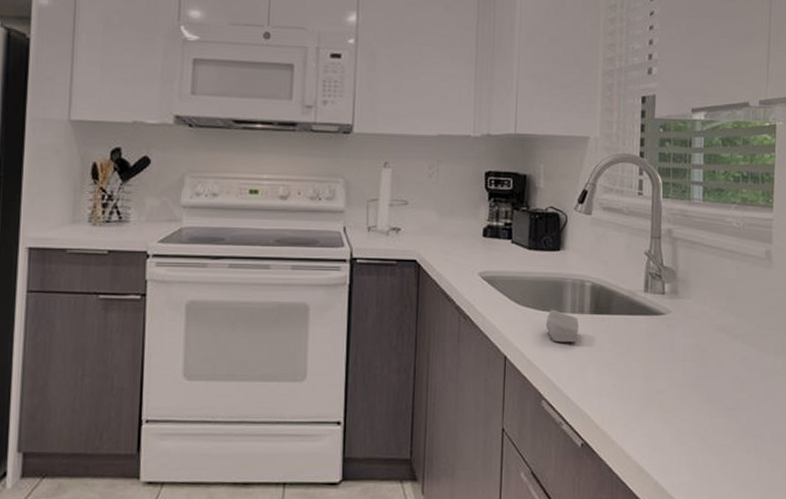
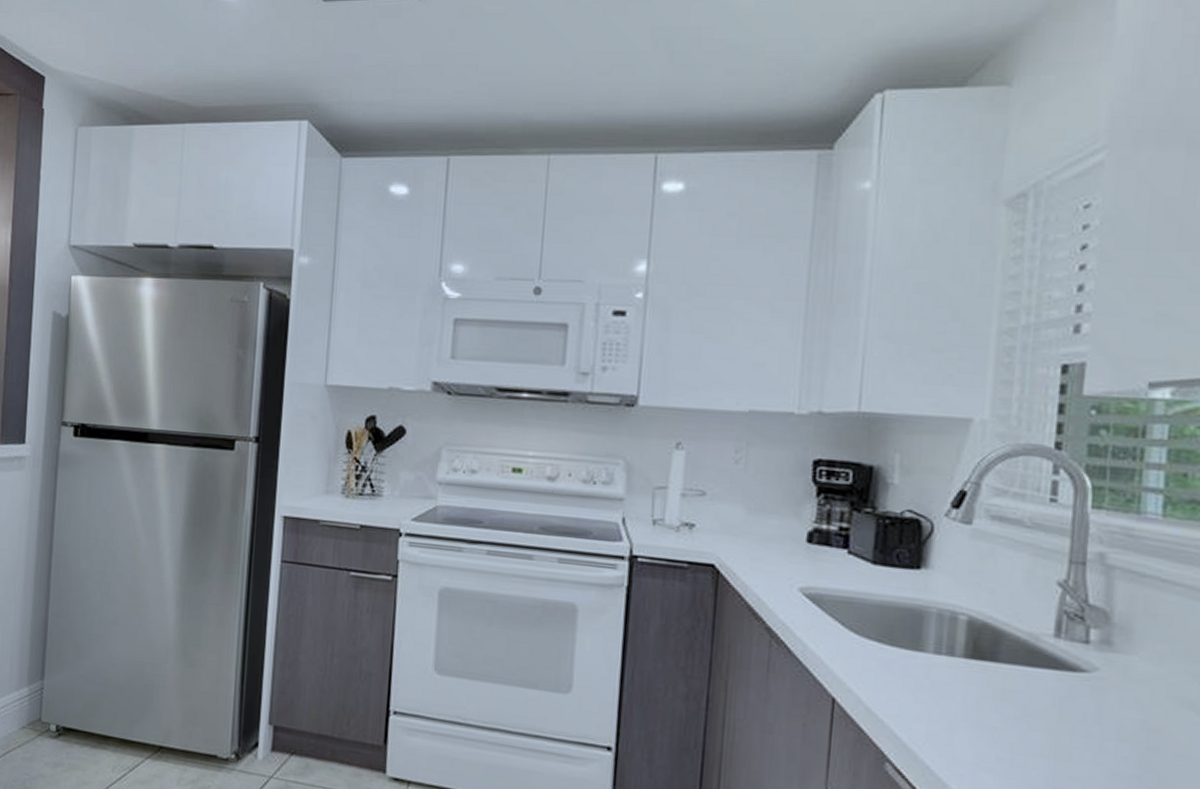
soap bar: present [545,309,579,343] -> none [894,645,947,694]

